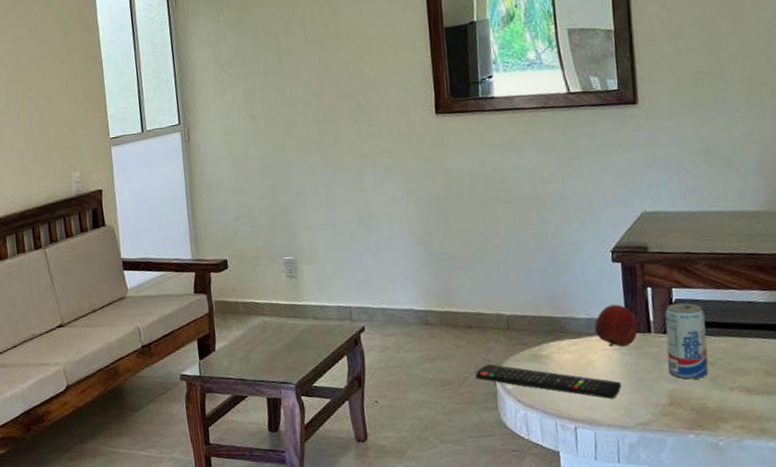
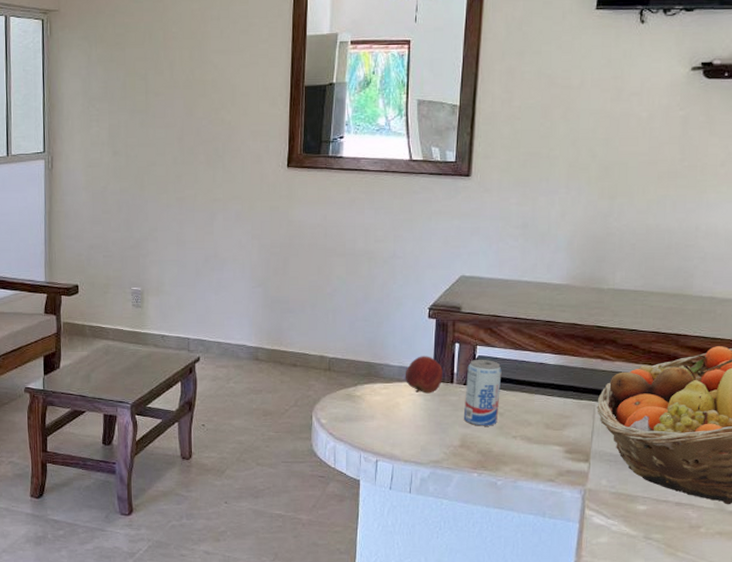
remote control: present [475,363,622,399] -> none [295,399,422,438]

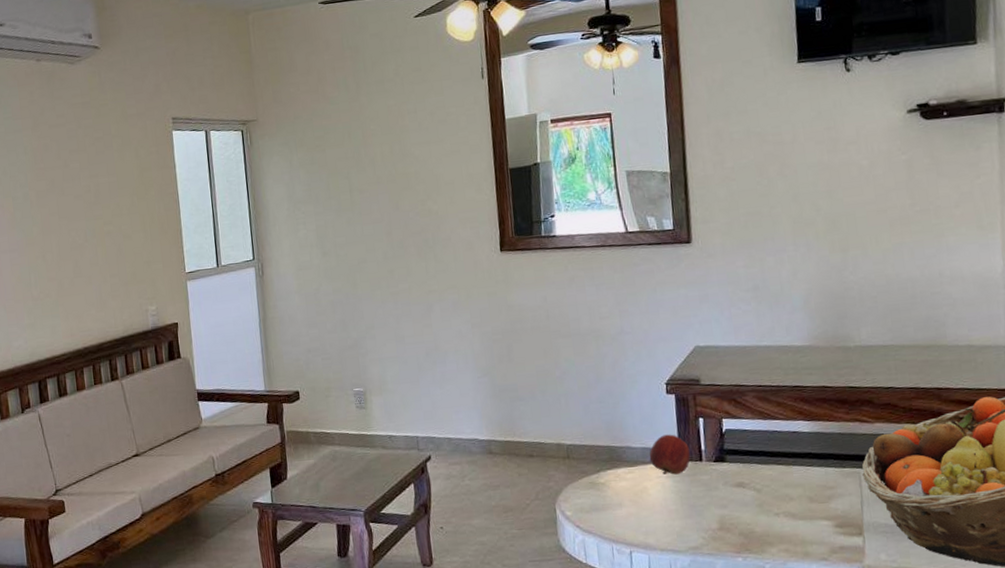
beverage can: present [463,360,502,426] -> none [715,433,756,506]

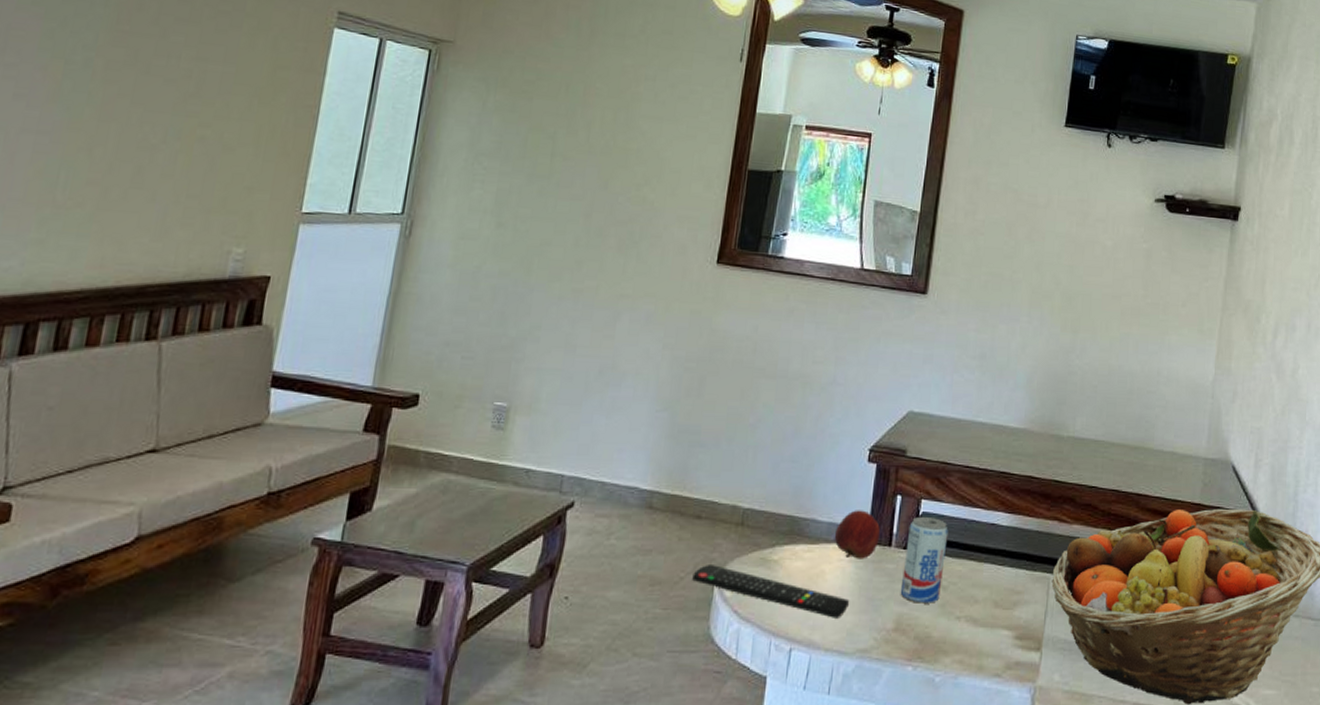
remote control: none [536,491,675,524] -> present [692,563,850,618]
beverage can: none [715,433,756,506] -> present [900,517,948,604]

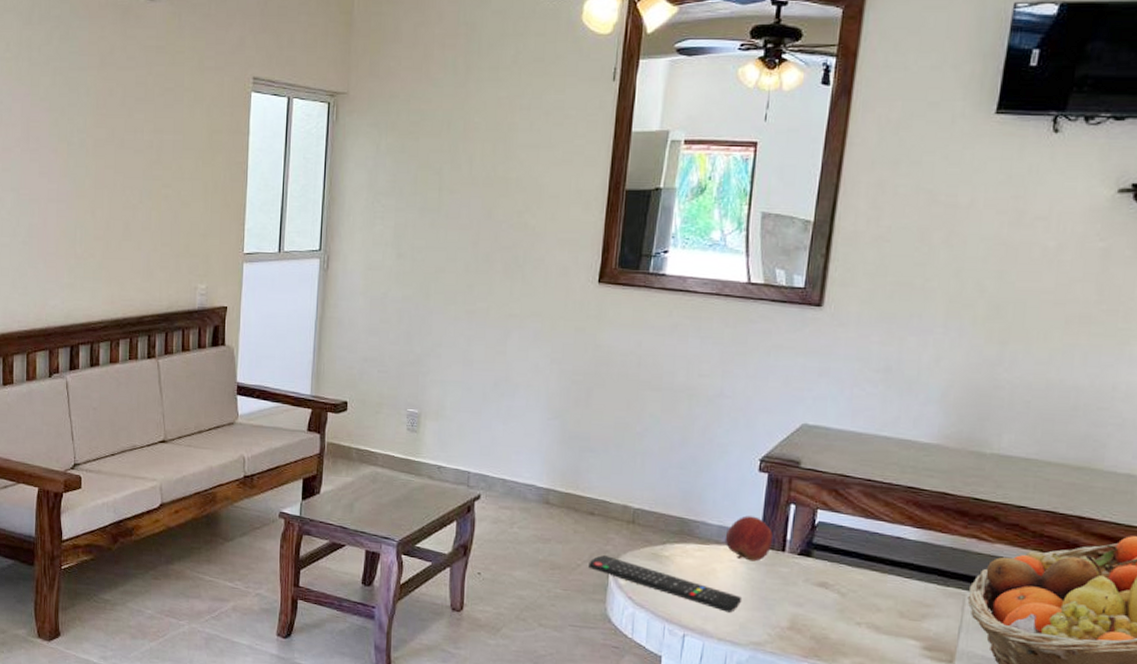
beverage can: present [900,517,948,604] -> none [795,526,848,608]

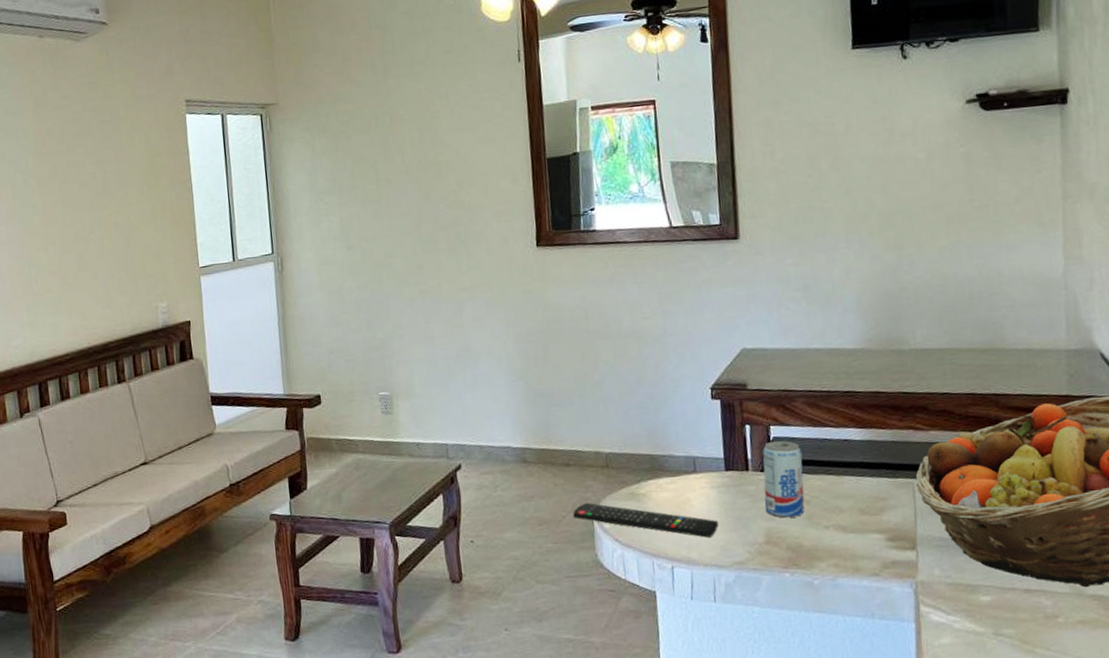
apple: present [725,516,774,562] -> none [693,442,737,485]
beverage can: none [795,526,848,608] -> present [762,441,805,518]

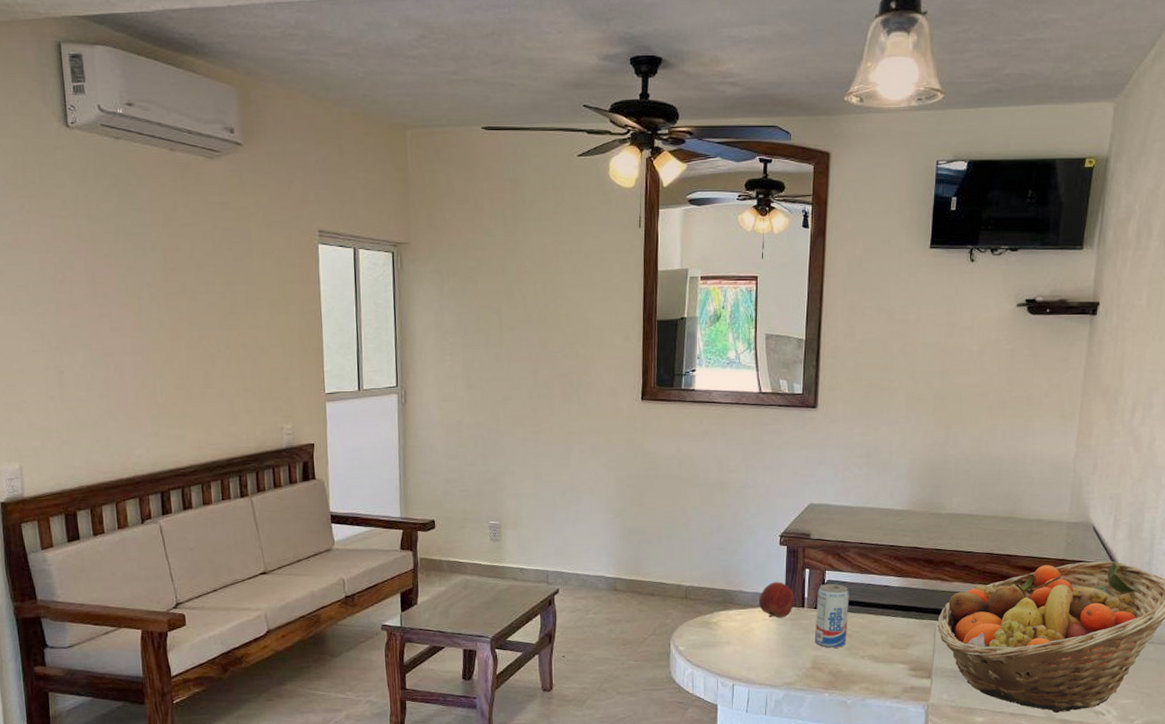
remote control: present [573,502,719,538] -> none [653,627,776,662]
apple: none [693,442,737,485] -> present [758,582,795,618]

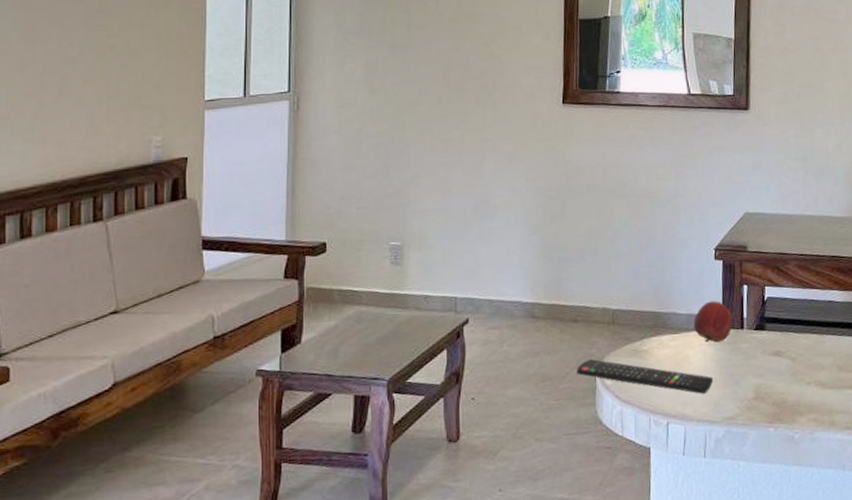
remote control: none [653,627,776,662] -> present [577,358,714,394]
beverage can: present [814,584,849,648] -> none [756,301,792,375]

